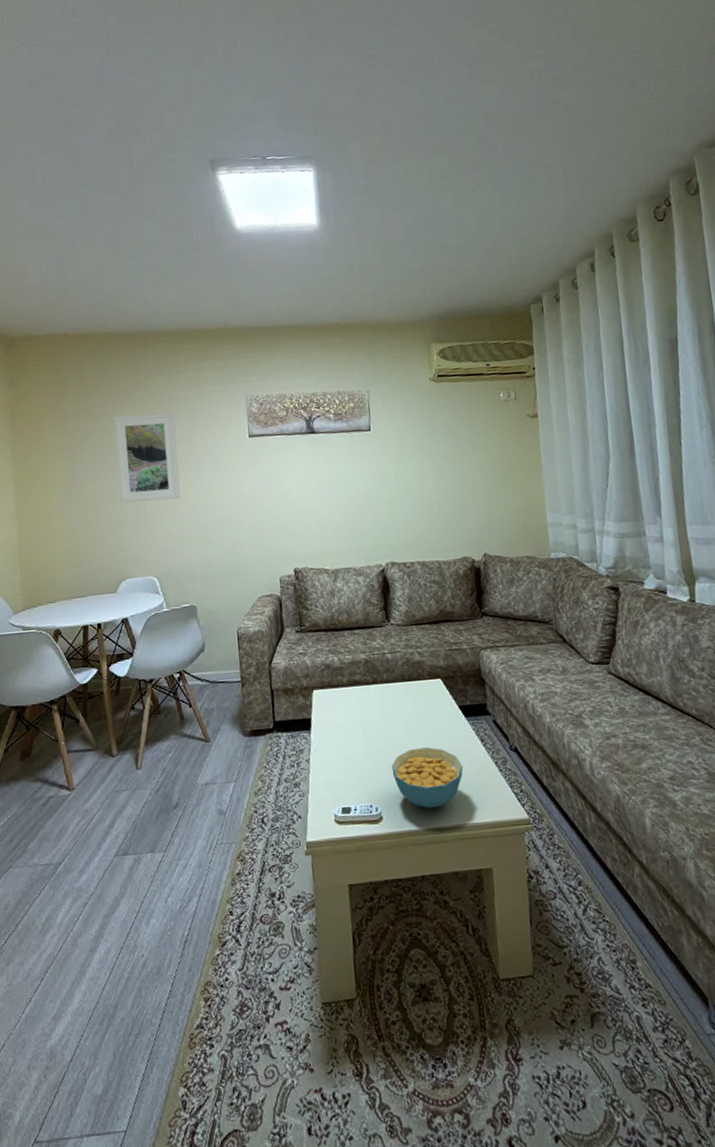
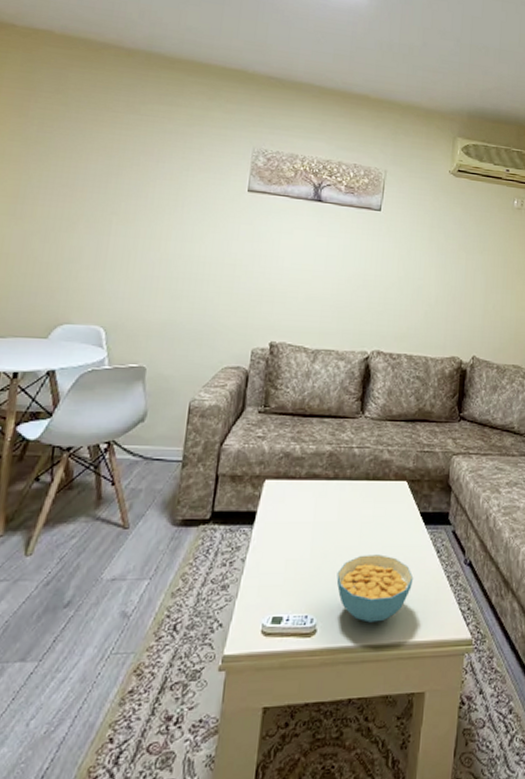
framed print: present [113,413,181,503] -> none [77,137,166,243]

